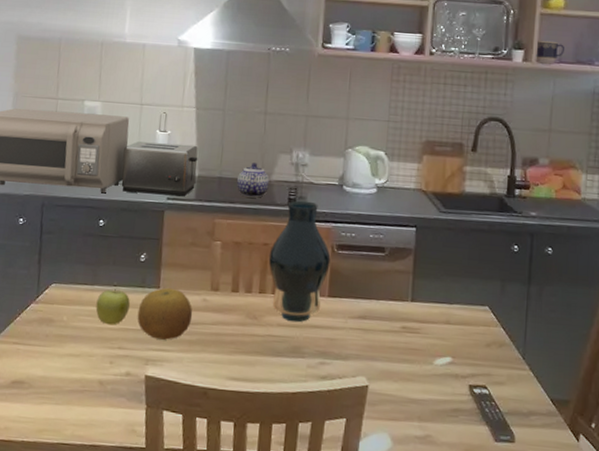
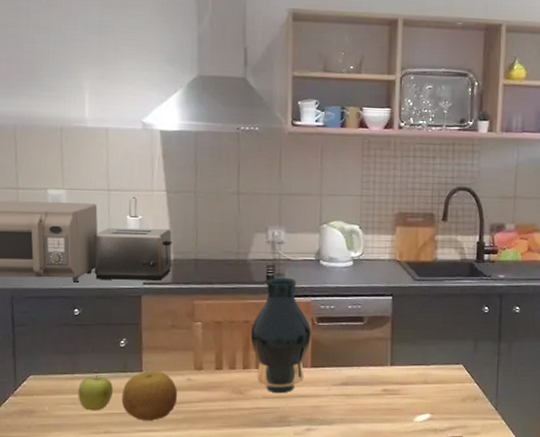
teapot: present [236,163,270,198] -> none [213,243,246,277]
cup: present [536,40,564,65] -> none [500,110,526,135]

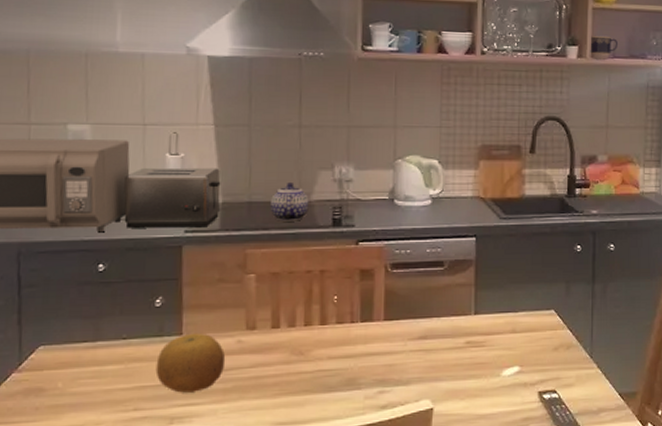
fruit: present [78,376,114,411] -> none [100,343,146,385]
teapot: none [213,243,246,277] -> present [269,183,309,221]
vase: present [250,277,311,394] -> none [313,220,384,353]
cup: none [500,110,526,135] -> present [590,35,617,61]

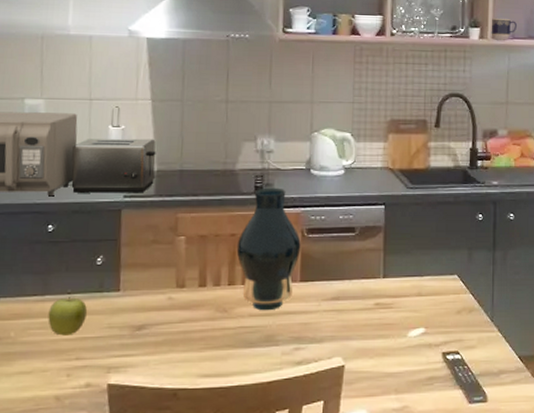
fruit: none [100,343,146,385] -> present [48,297,88,336]
fruit: present [155,333,226,393] -> none [95,289,158,345]
teapot: present [269,183,309,221] -> none [198,153,234,188]
vase: none [313,220,384,353] -> present [236,187,301,311]

